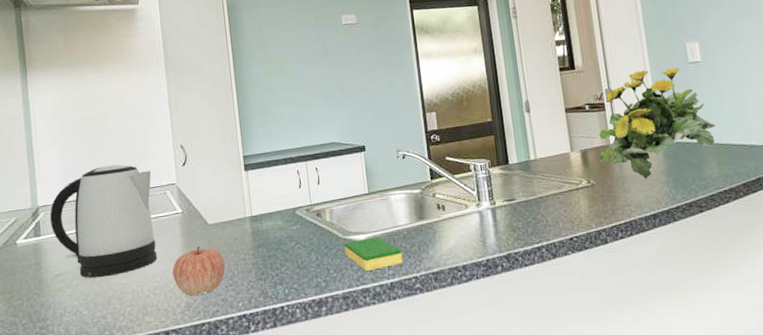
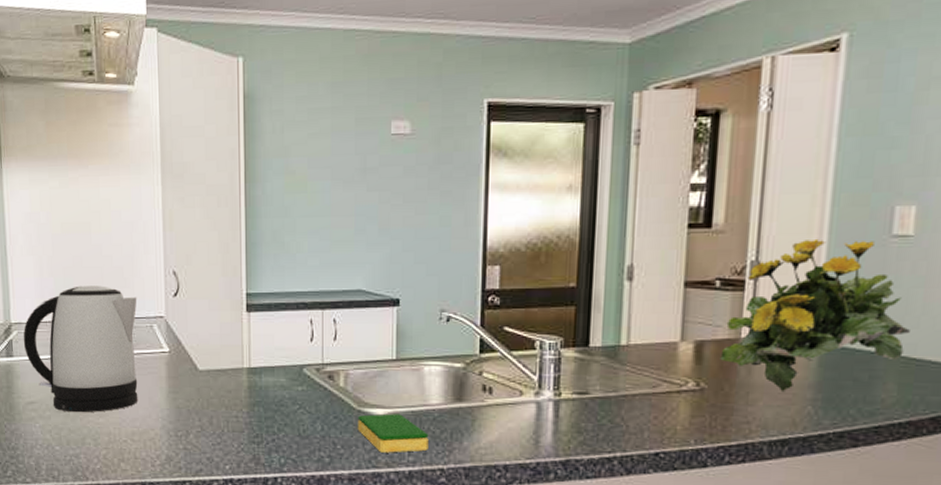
apple: present [172,245,225,296] -> none [154,393,214,450]

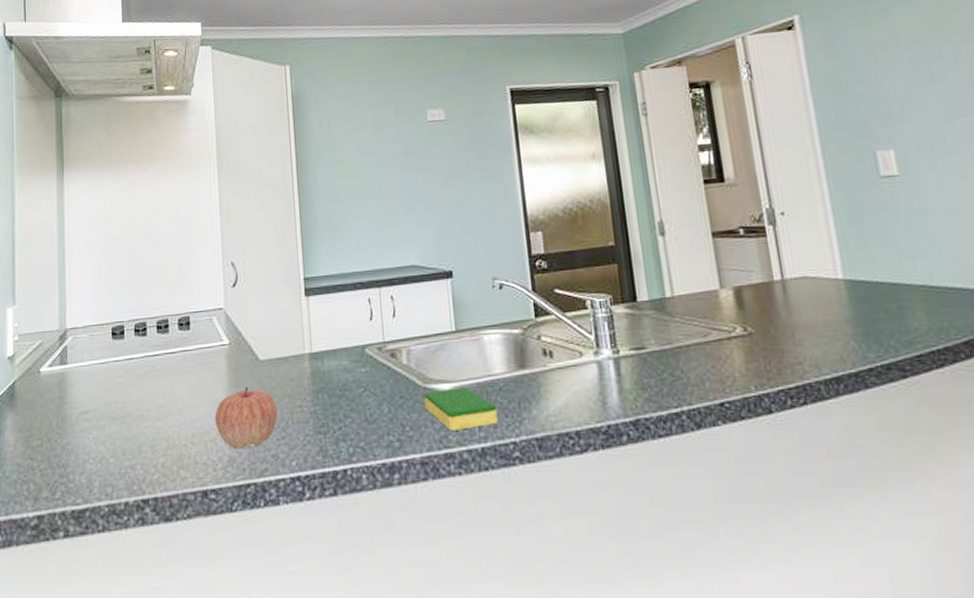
kettle: present [23,286,138,413] -> none [78,282,198,419]
apple: none [154,393,214,450] -> present [215,386,278,449]
flowering plant: present [720,238,910,391] -> none [758,183,922,329]

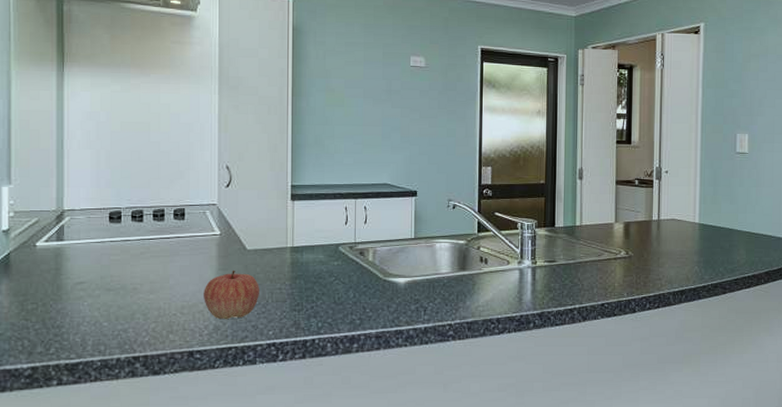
dish sponge: present [424,387,498,431] -> none [383,282,440,314]

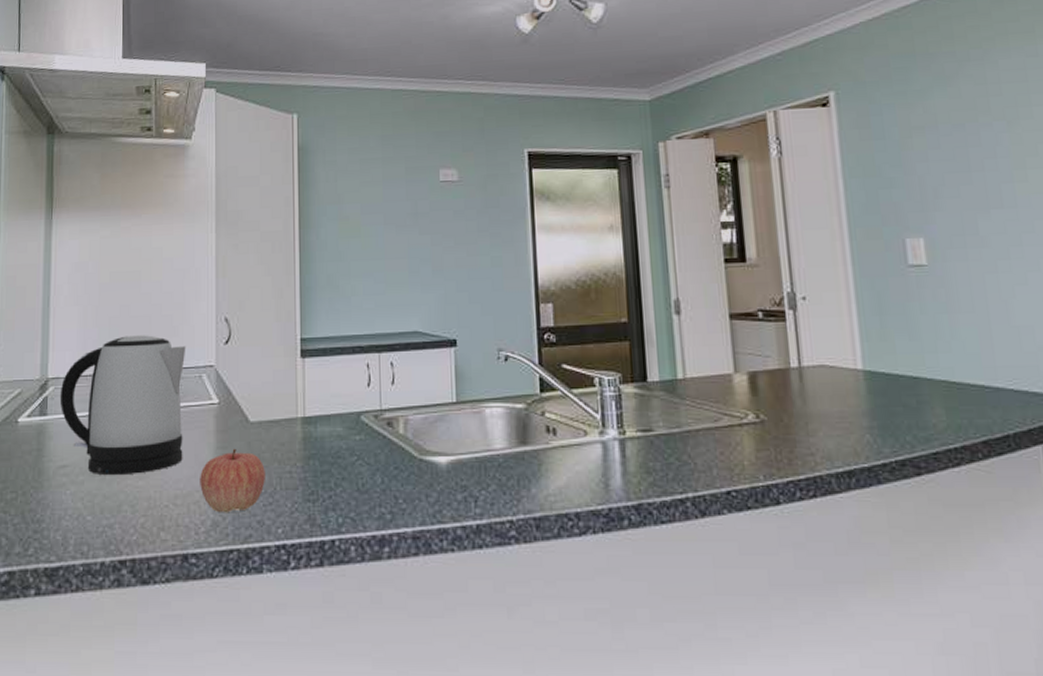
kettle: none [75,177,192,291] -> present [59,335,186,476]

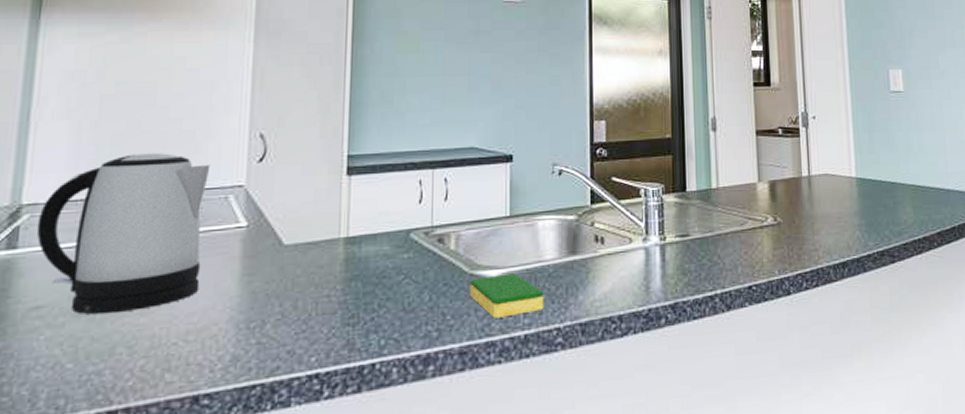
apple: present [200,448,265,513] -> none [219,274,299,346]
dish sponge: none [419,461,495,505] -> present [469,273,544,318]

